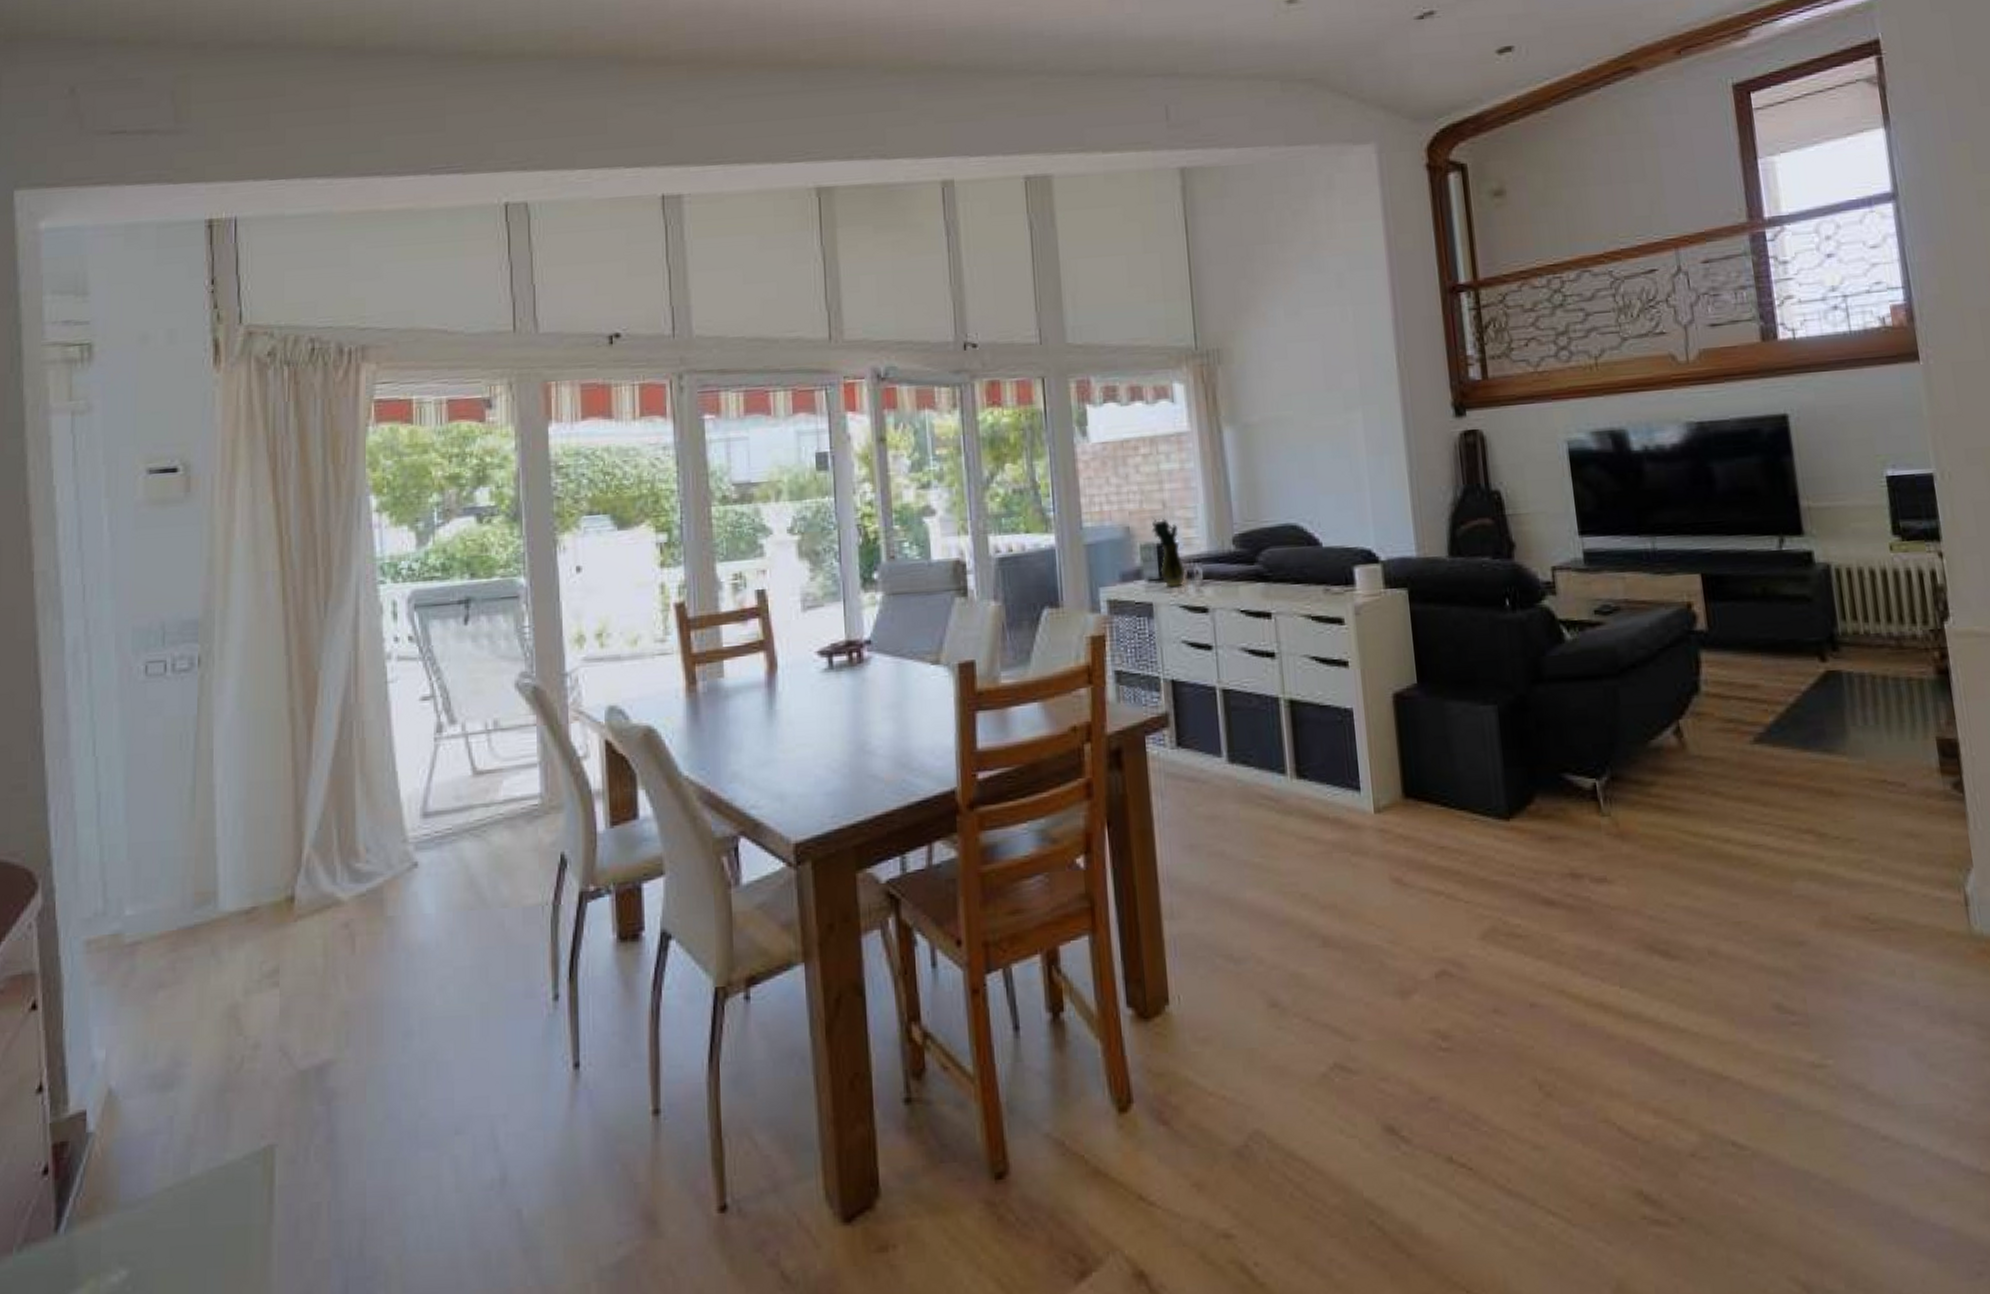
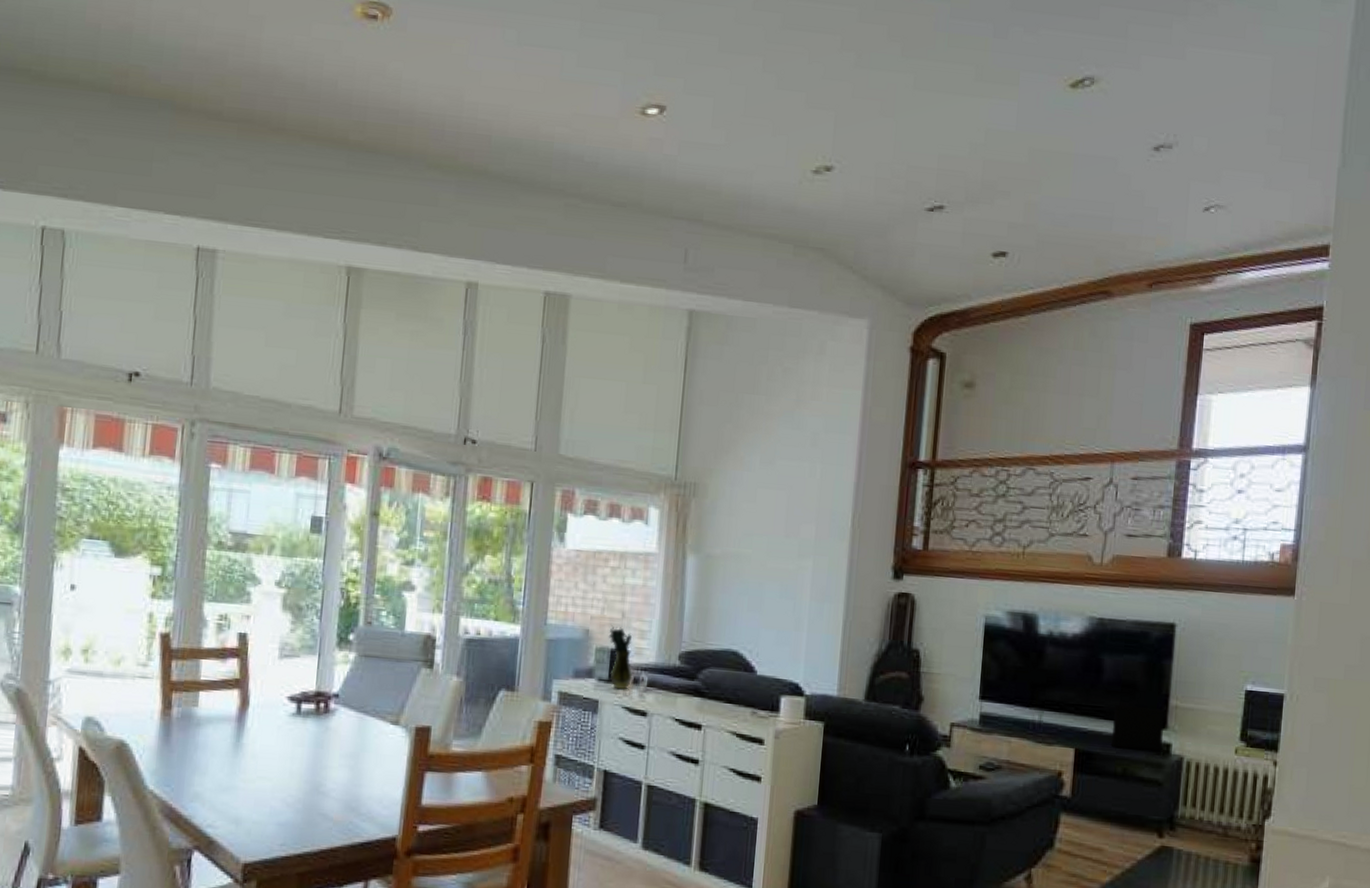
speaker: none [1737,513,1804,567] -> present [1111,704,1165,753]

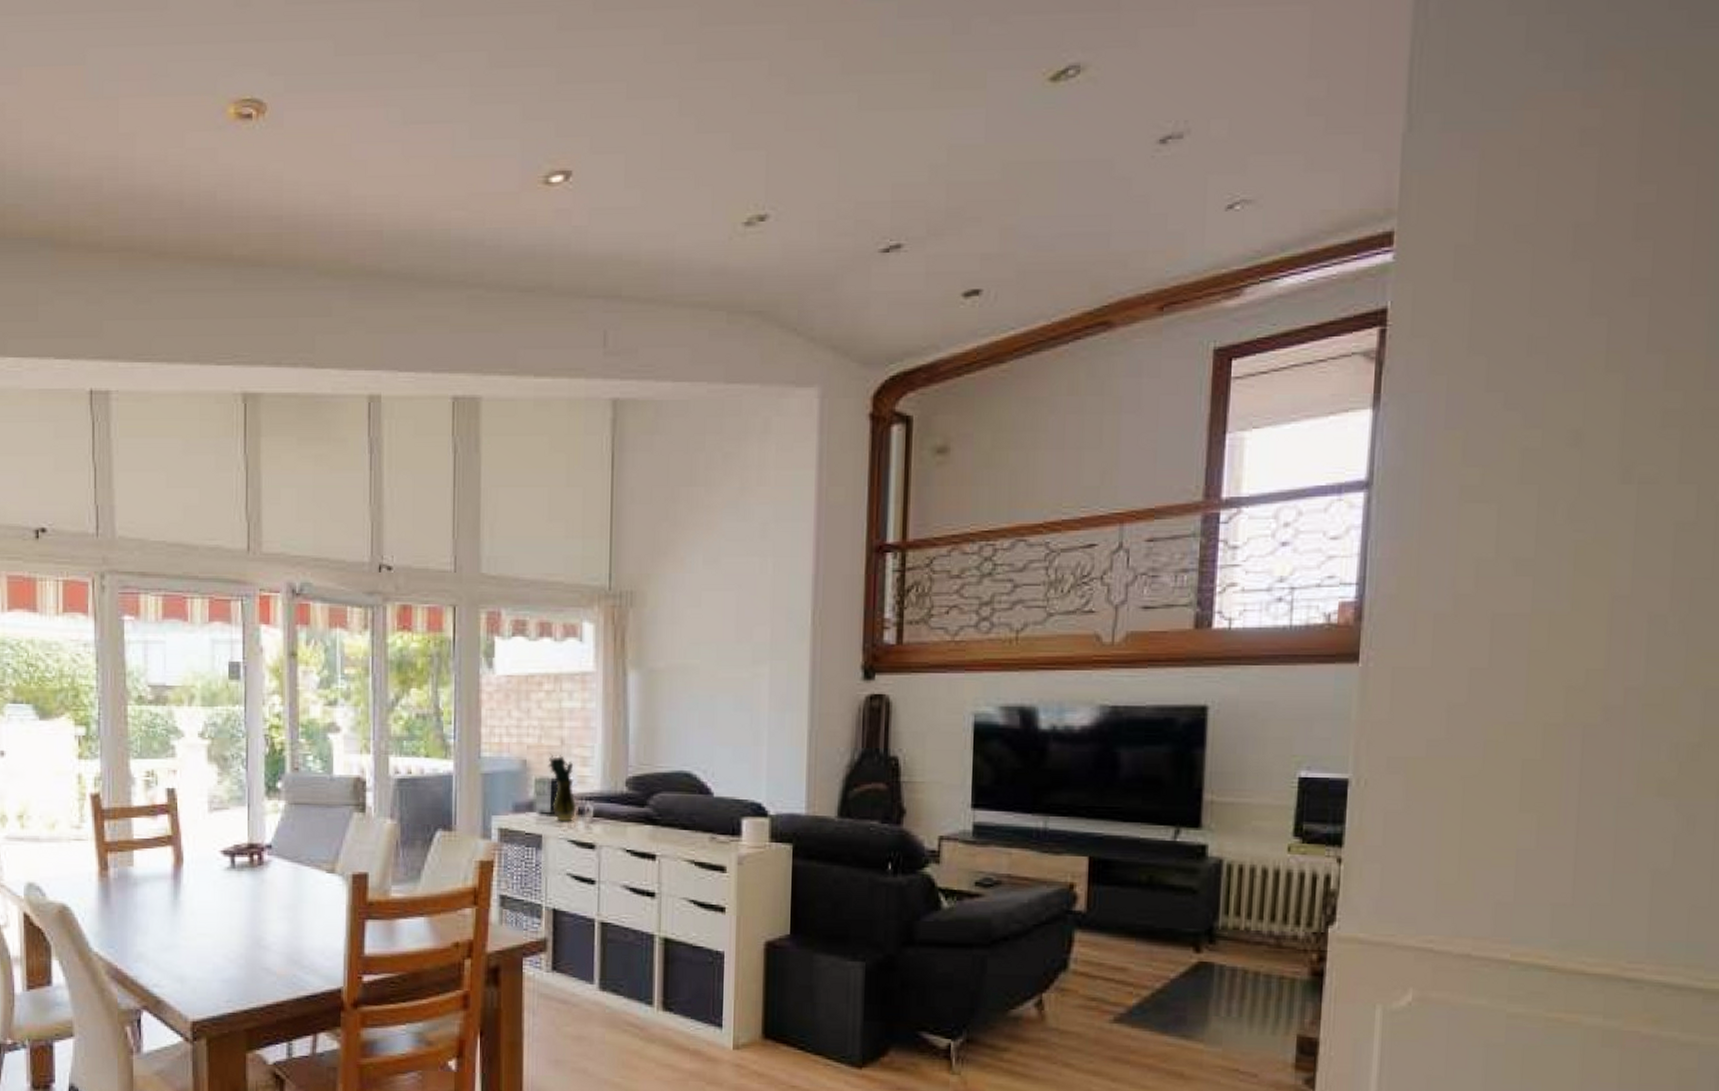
speaker: present [1111,704,1165,753] -> none [1132,803,1198,856]

